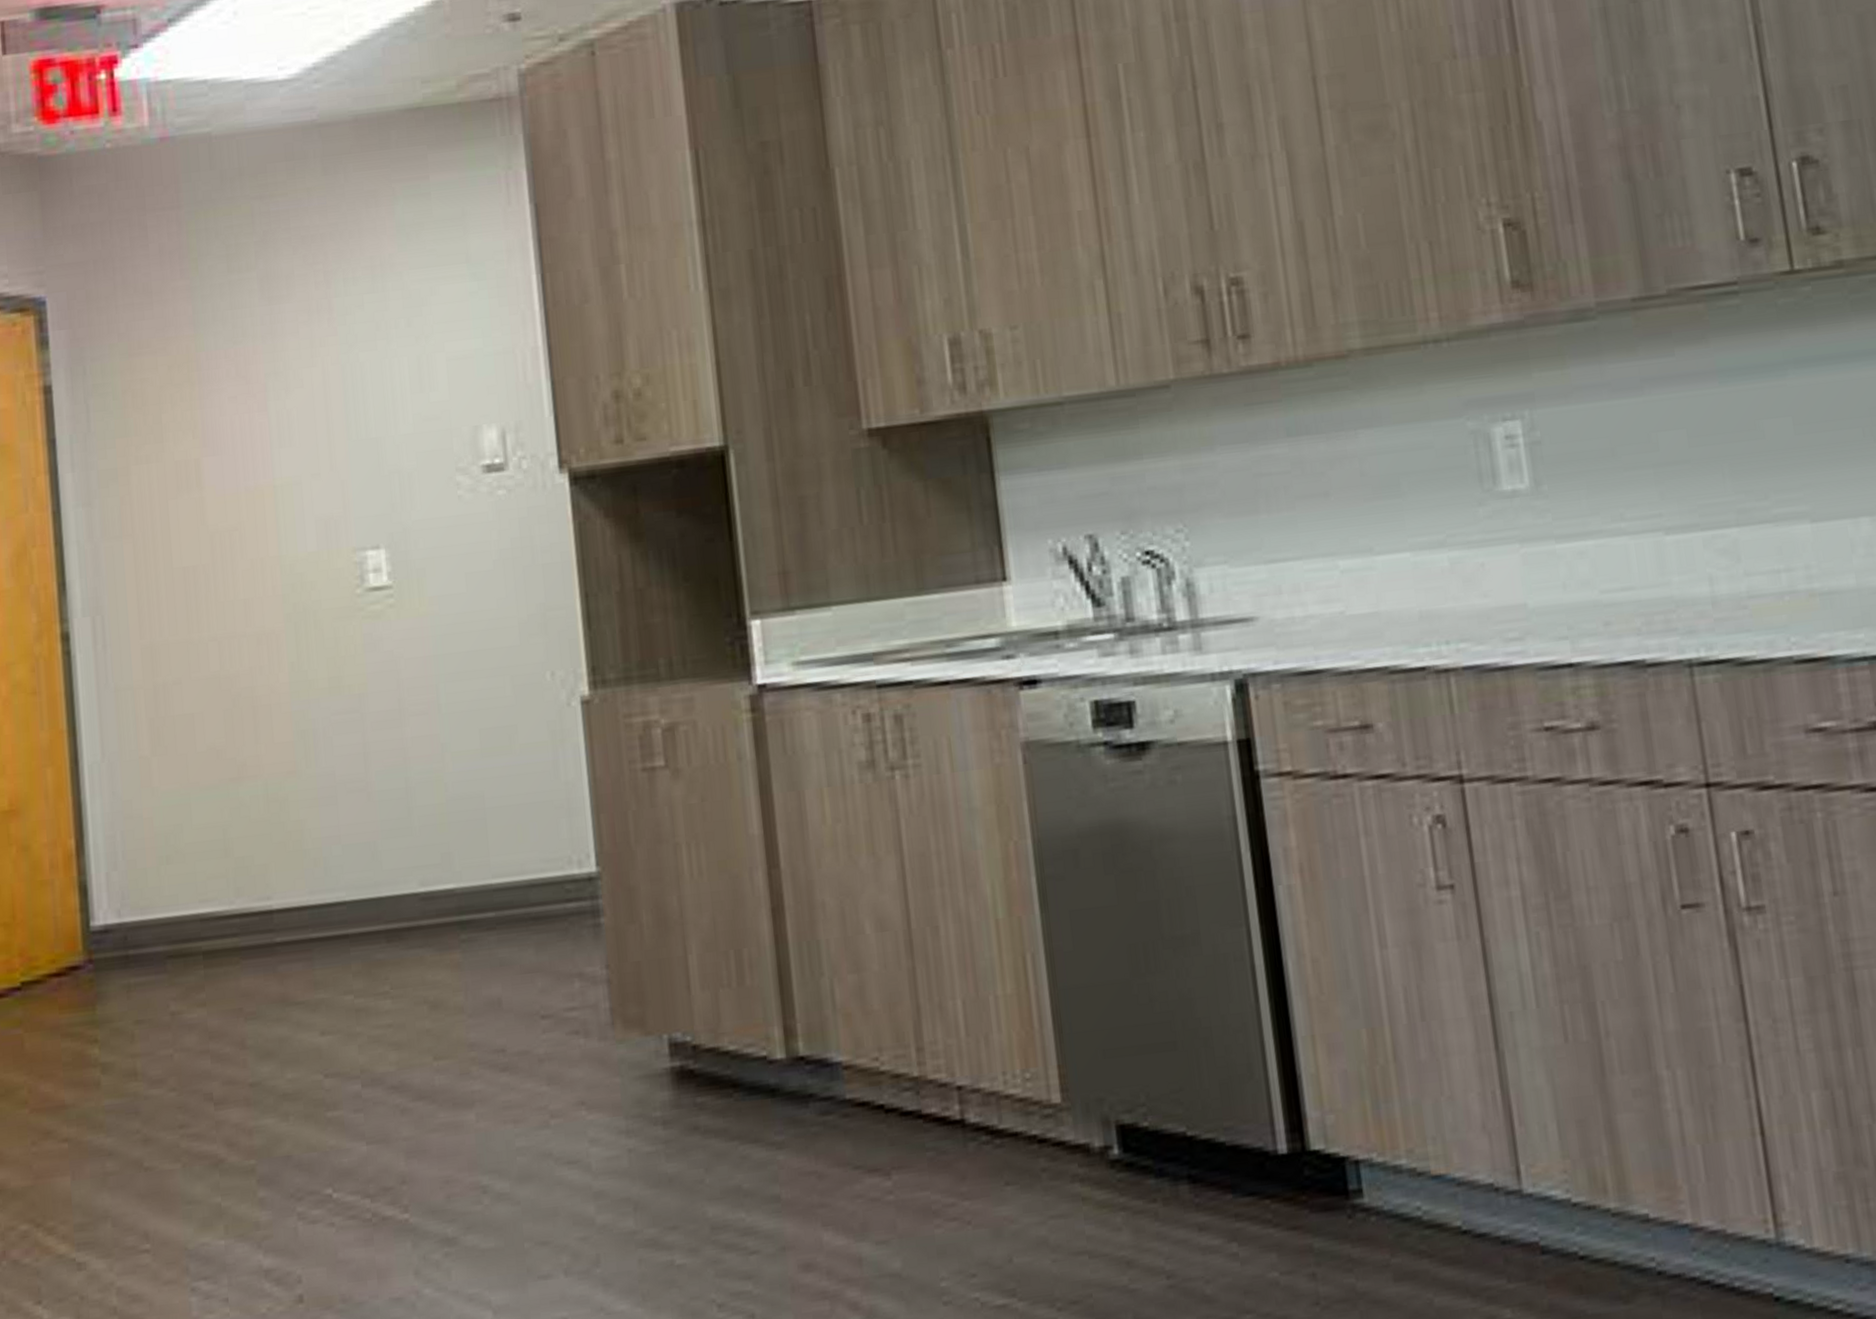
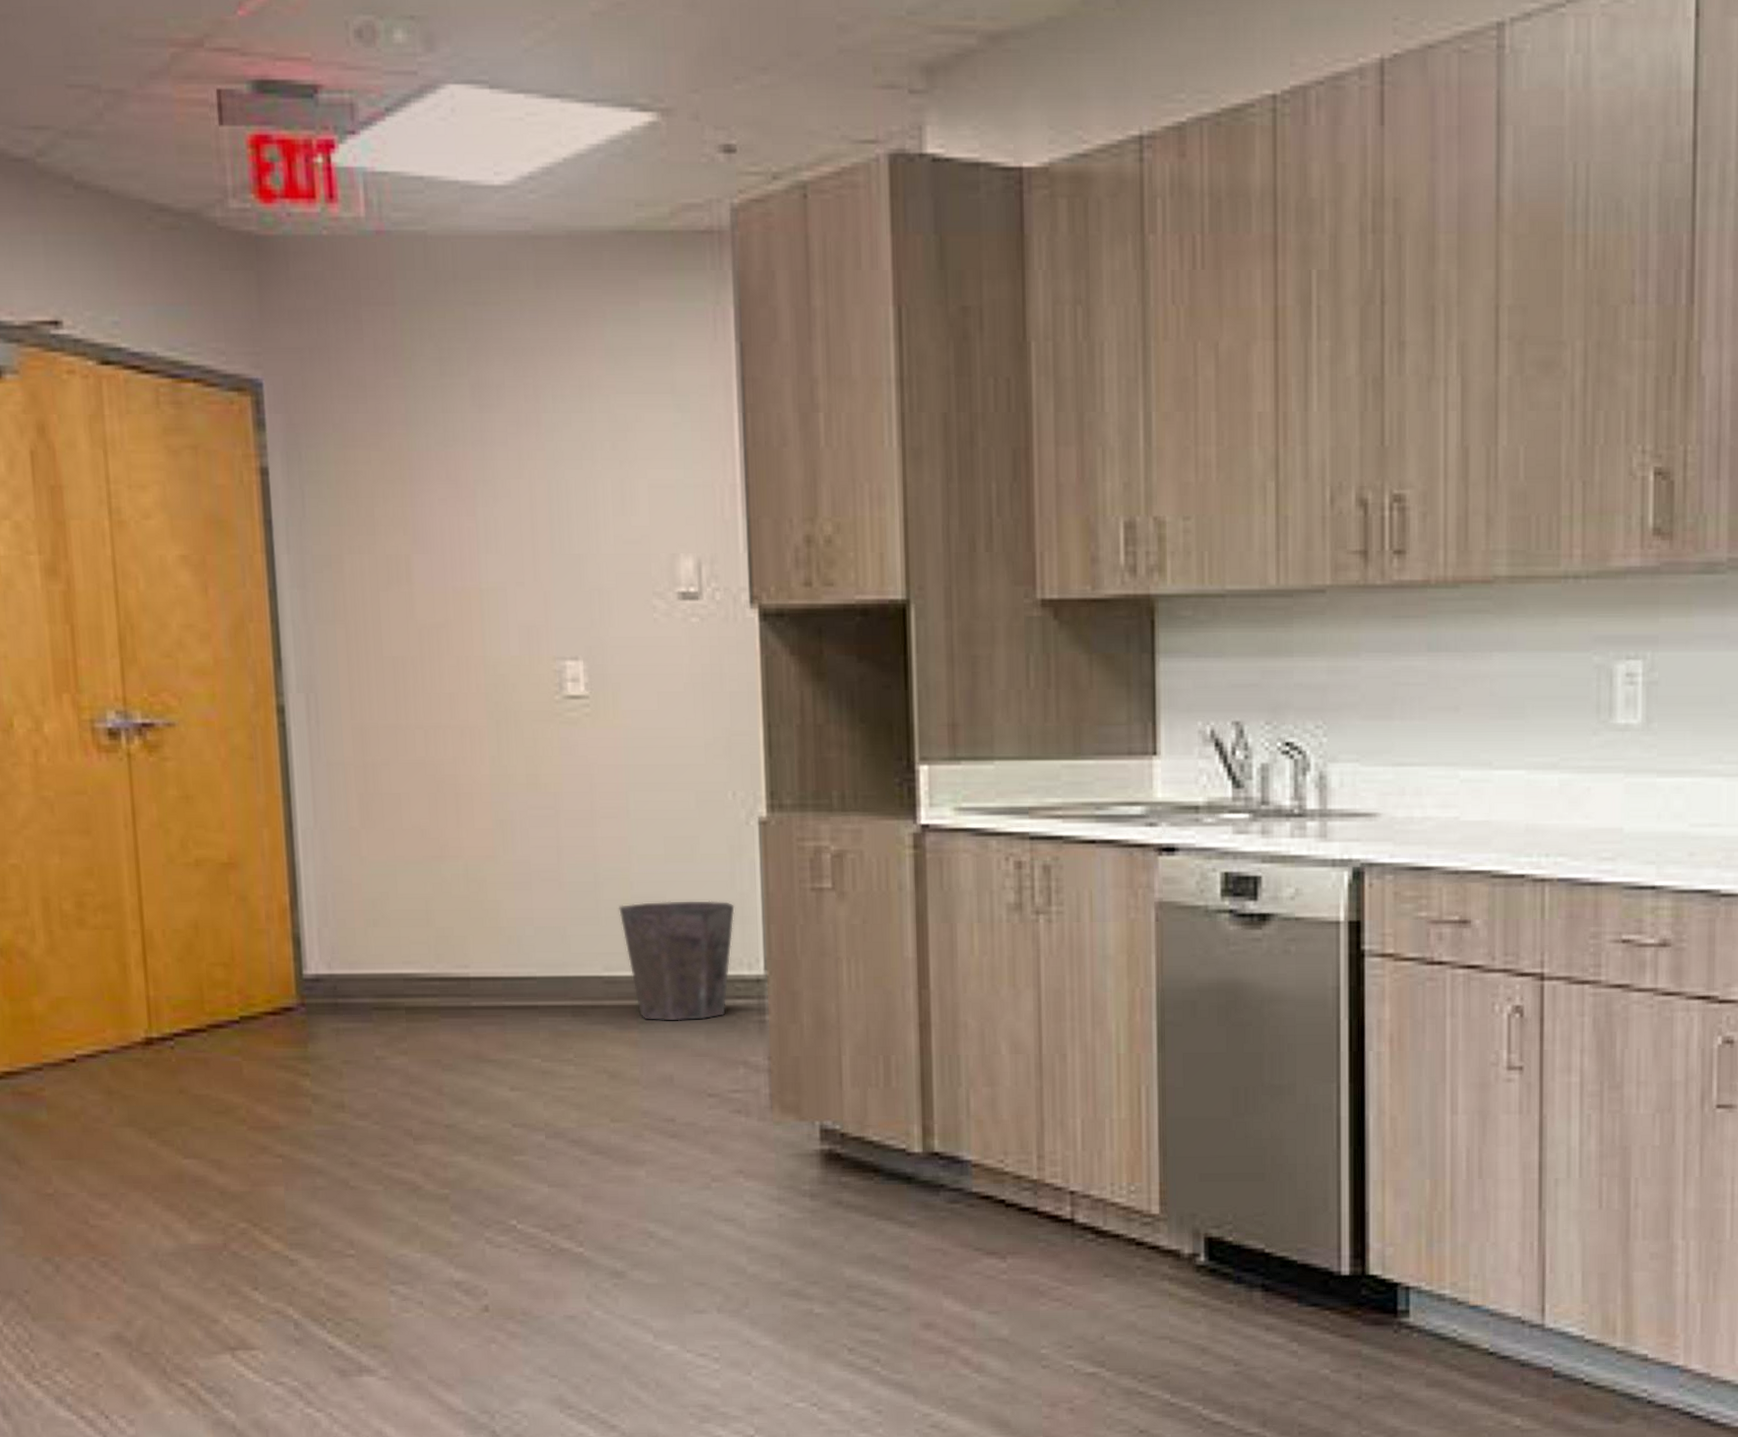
waste bin: none [432,793,560,938] -> present [618,901,735,1021]

